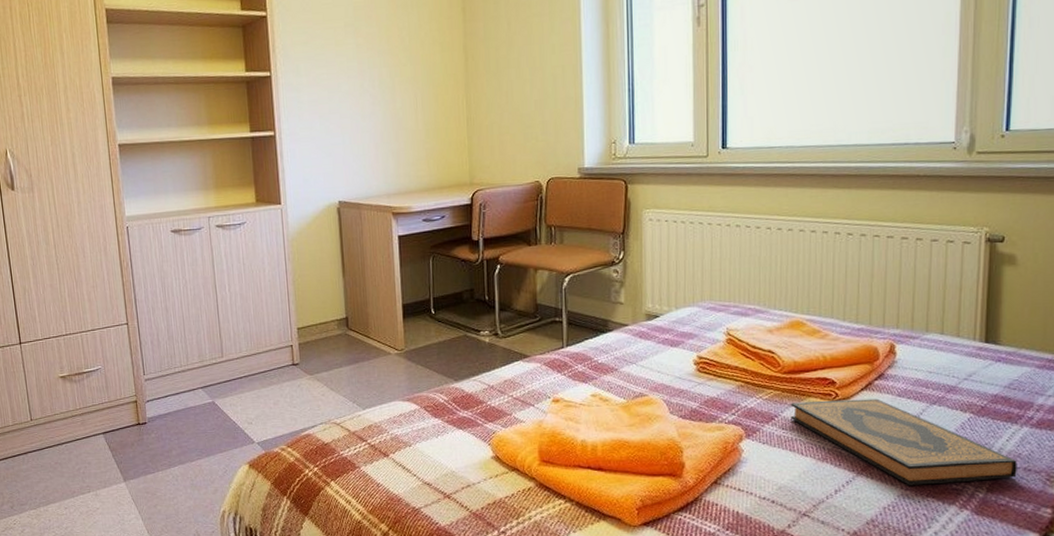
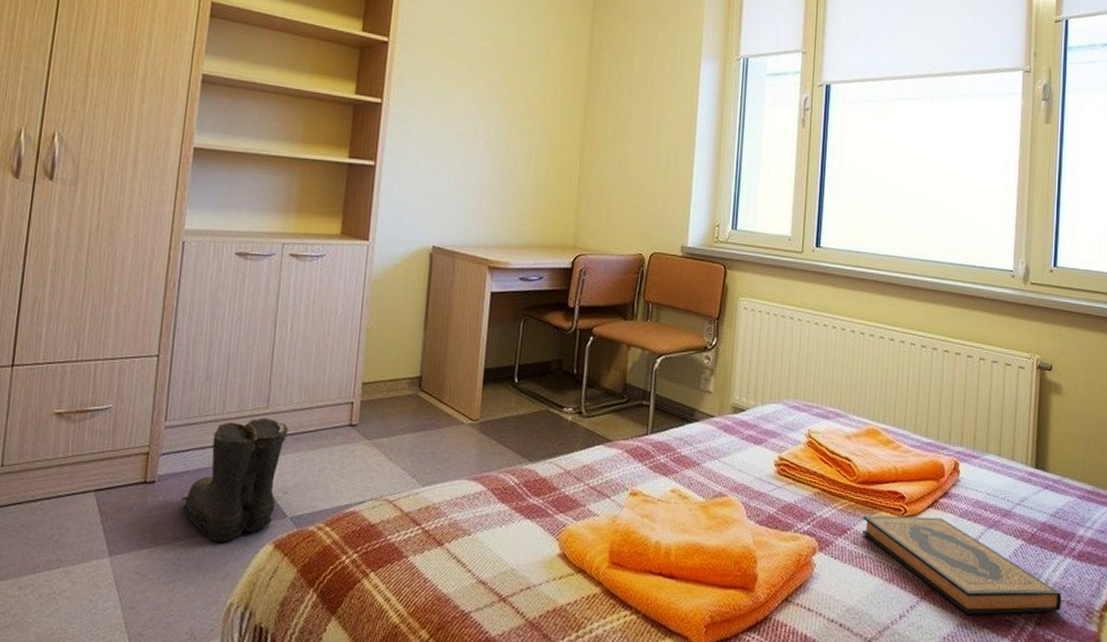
boots: none [168,365,244,465] -> present [180,417,289,542]

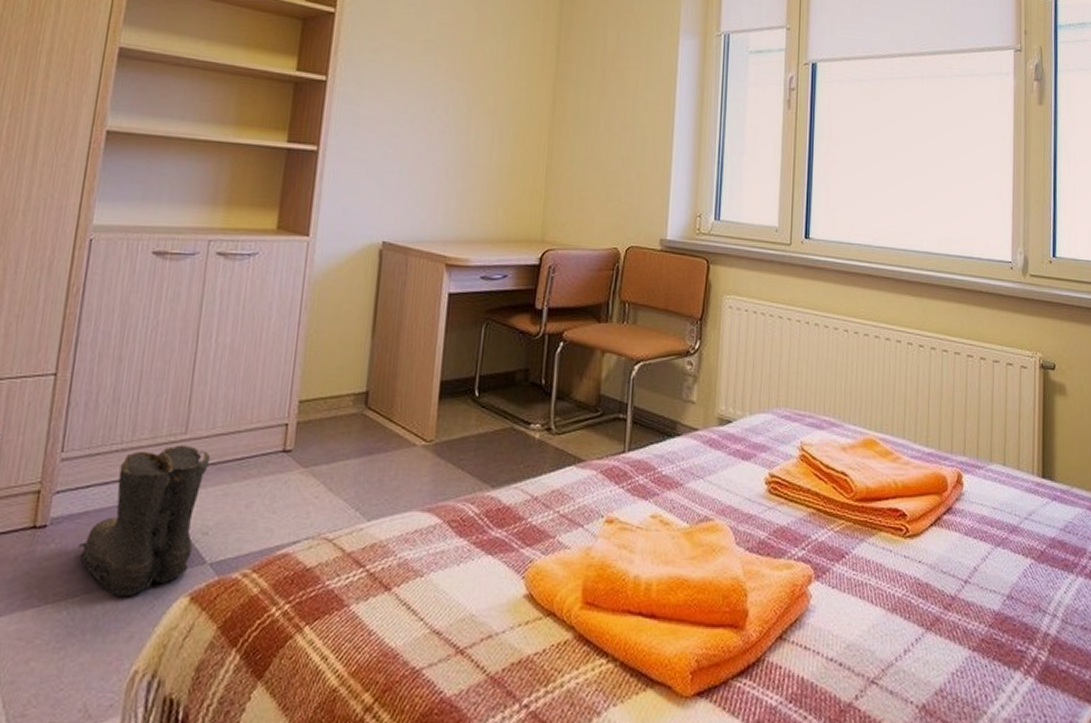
hardback book: present [862,515,1062,614] -> none [861,536,1075,645]

